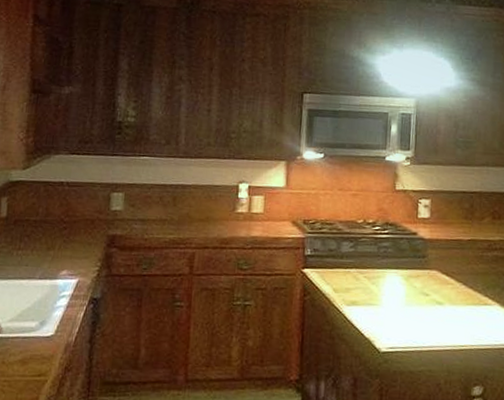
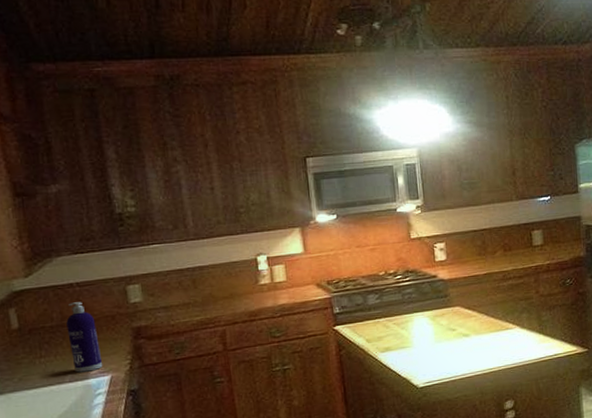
spray bottle: none [46,200,76,272] -> present [66,302,103,373]

